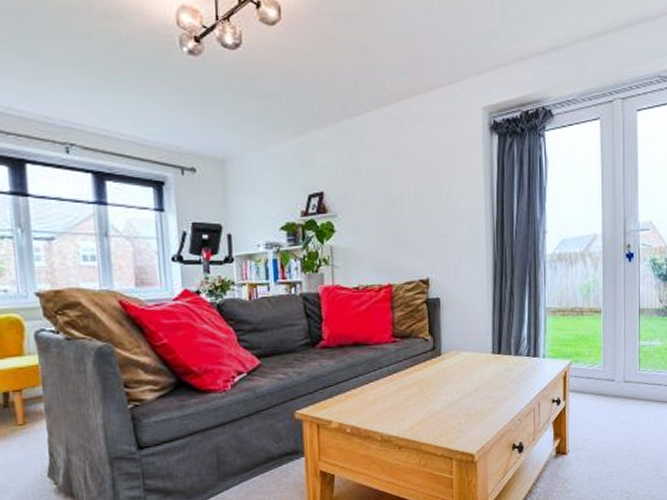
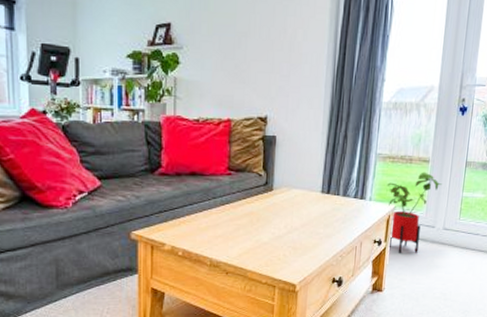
house plant: none [559,323,618,411] -> present [387,172,443,253]

